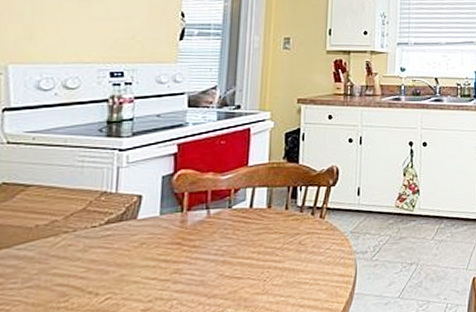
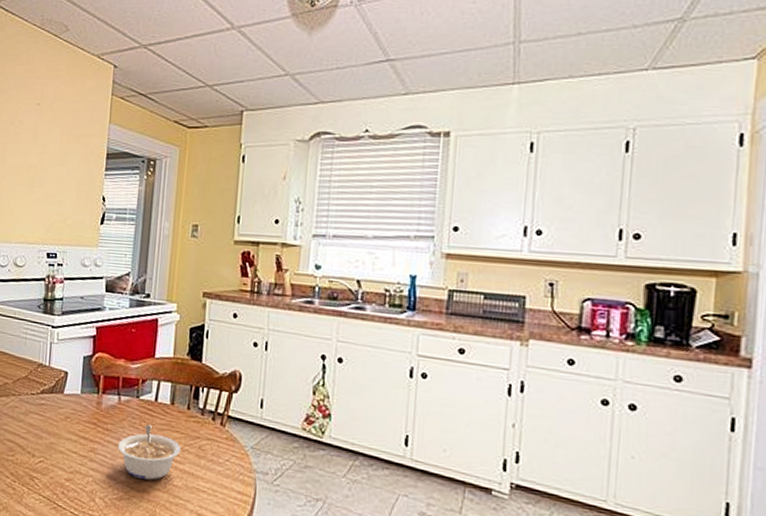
legume: none [208,232,280,288] -> present [118,424,181,480]

